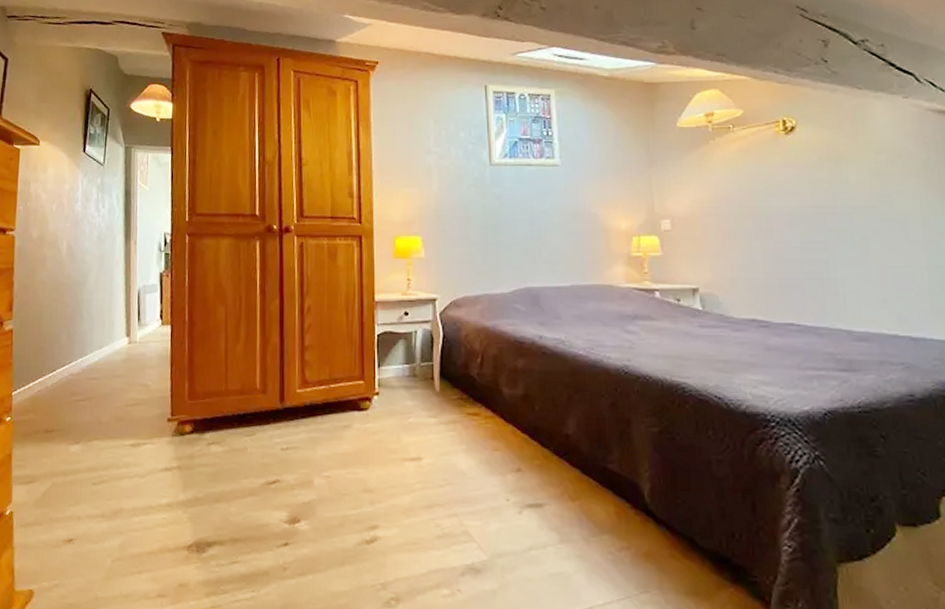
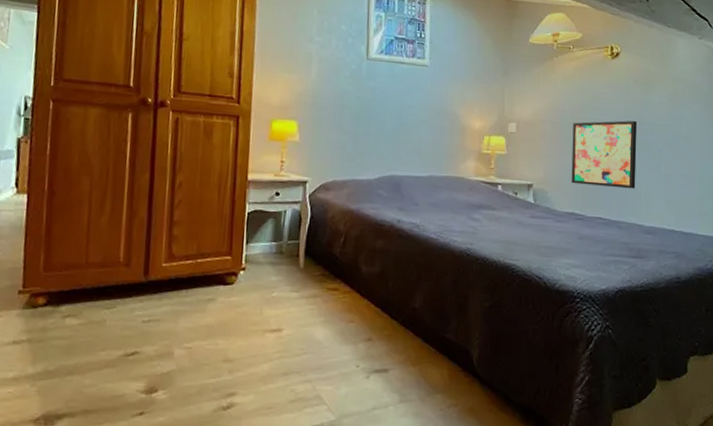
wall art: none [743,205,836,287] -> present [571,120,638,189]

